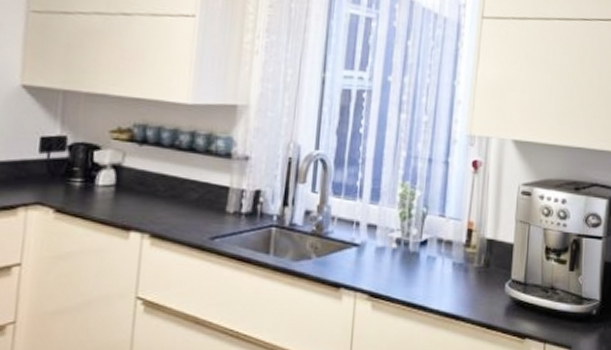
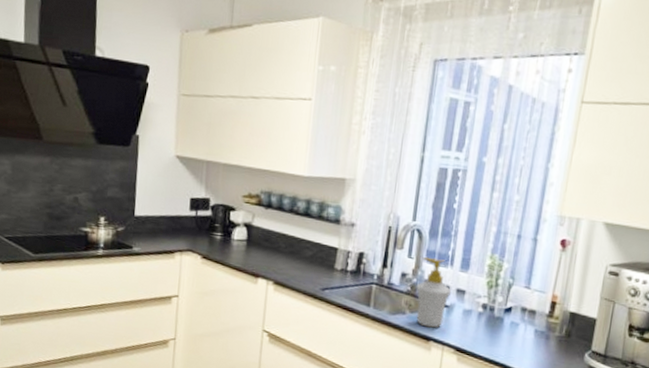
soap bottle: none [322,189,362,272] -> present [416,256,452,328]

